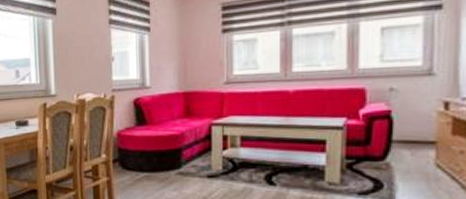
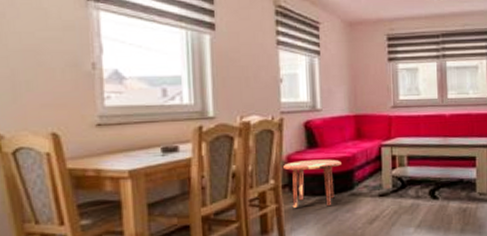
side table: none [114,137,169,182] -> present [283,159,341,208]

